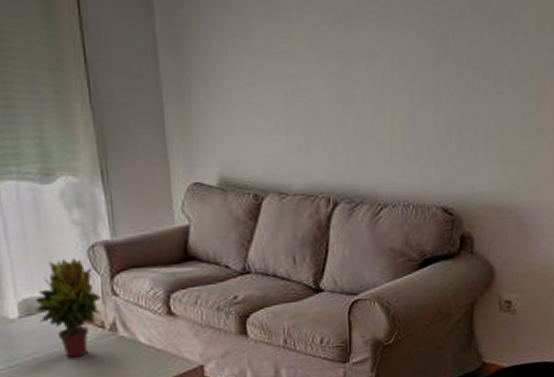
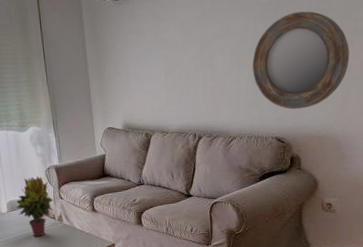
home mirror: none [411,28,539,168] -> present [252,11,350,109]

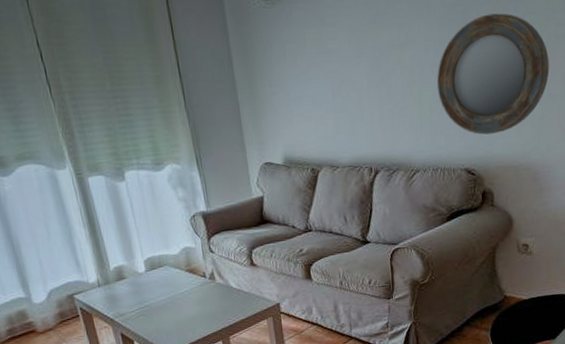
potted plant: present [16,176,54,237] -> none [156,226,203,300]

